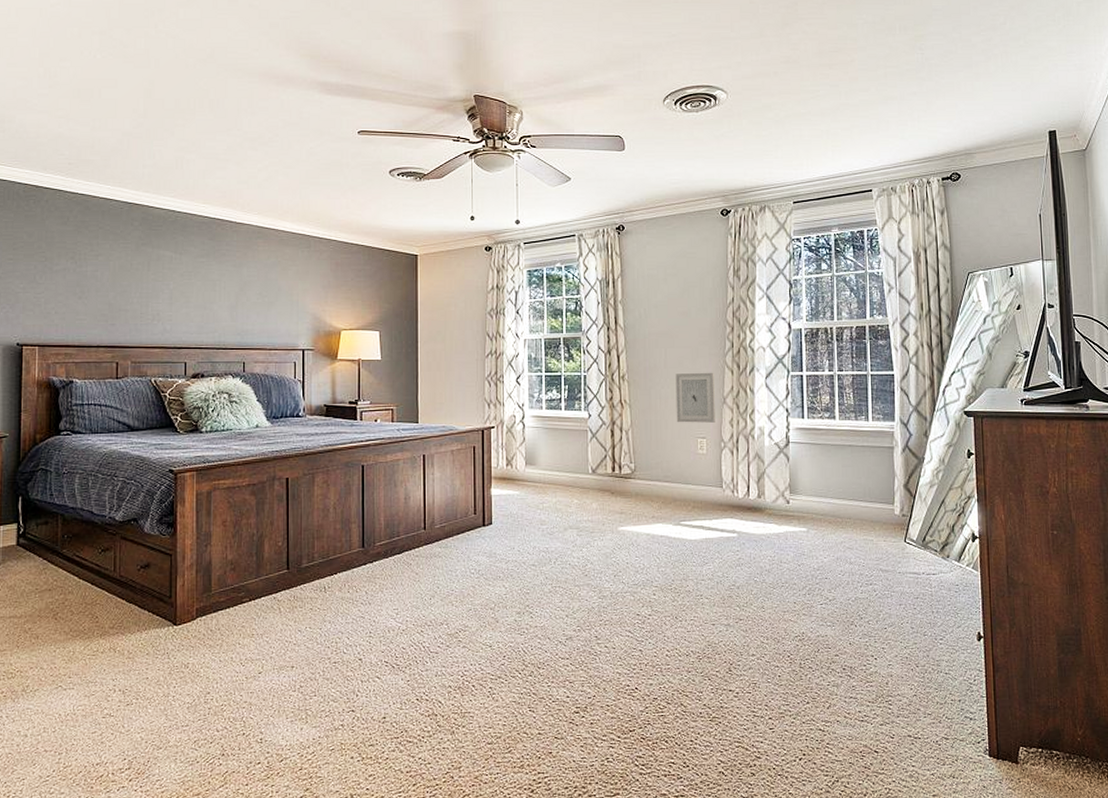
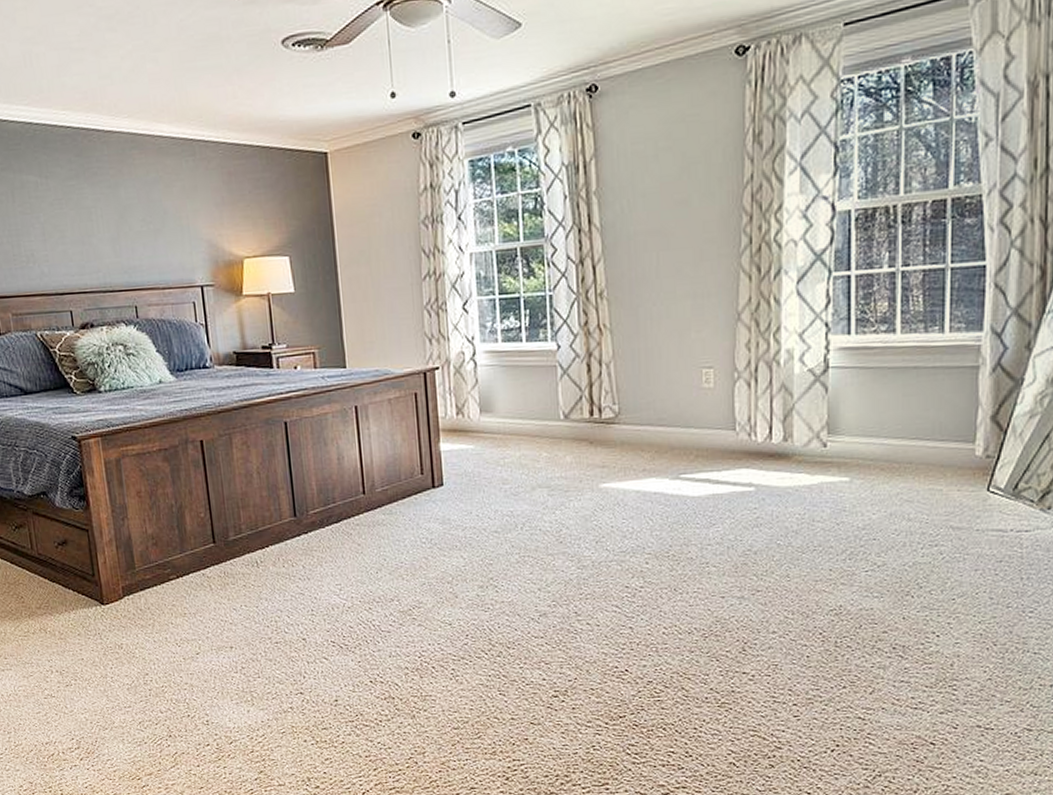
wall art: present [675,372,715,423] -> none [671,279,726,350]

